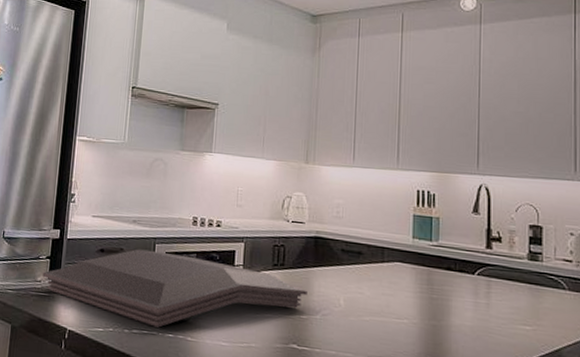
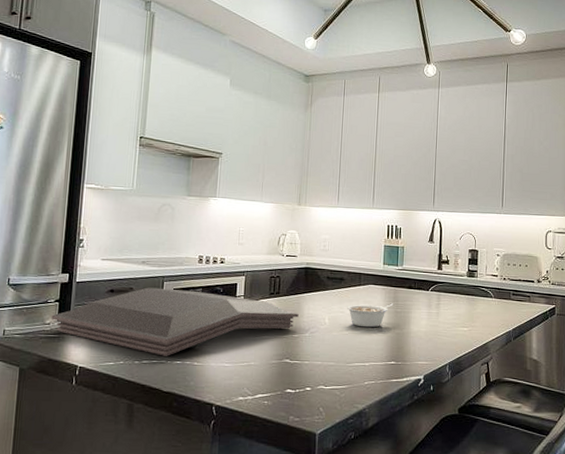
legume: none [366,285,426,316] -> present [346,303,393,328]

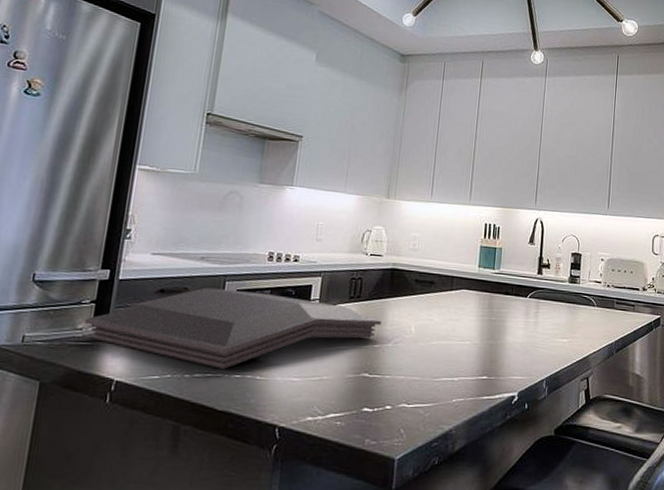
legume: present [346,303,393,328] -> none [435,311,487,338]

